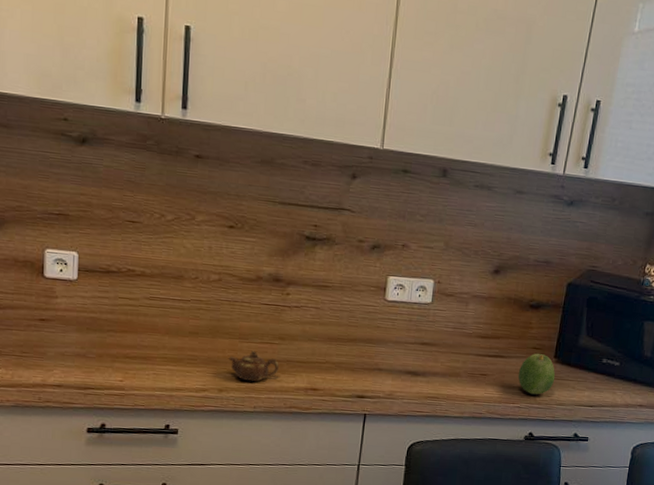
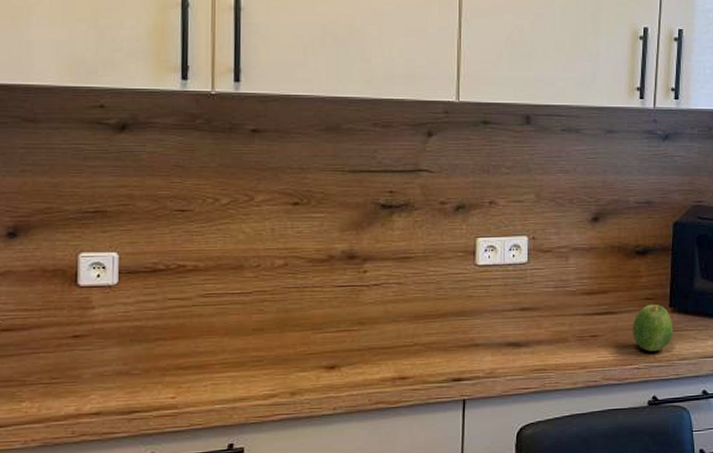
teapot: present [228,350,279,382] -> none [300,341,360,378]

